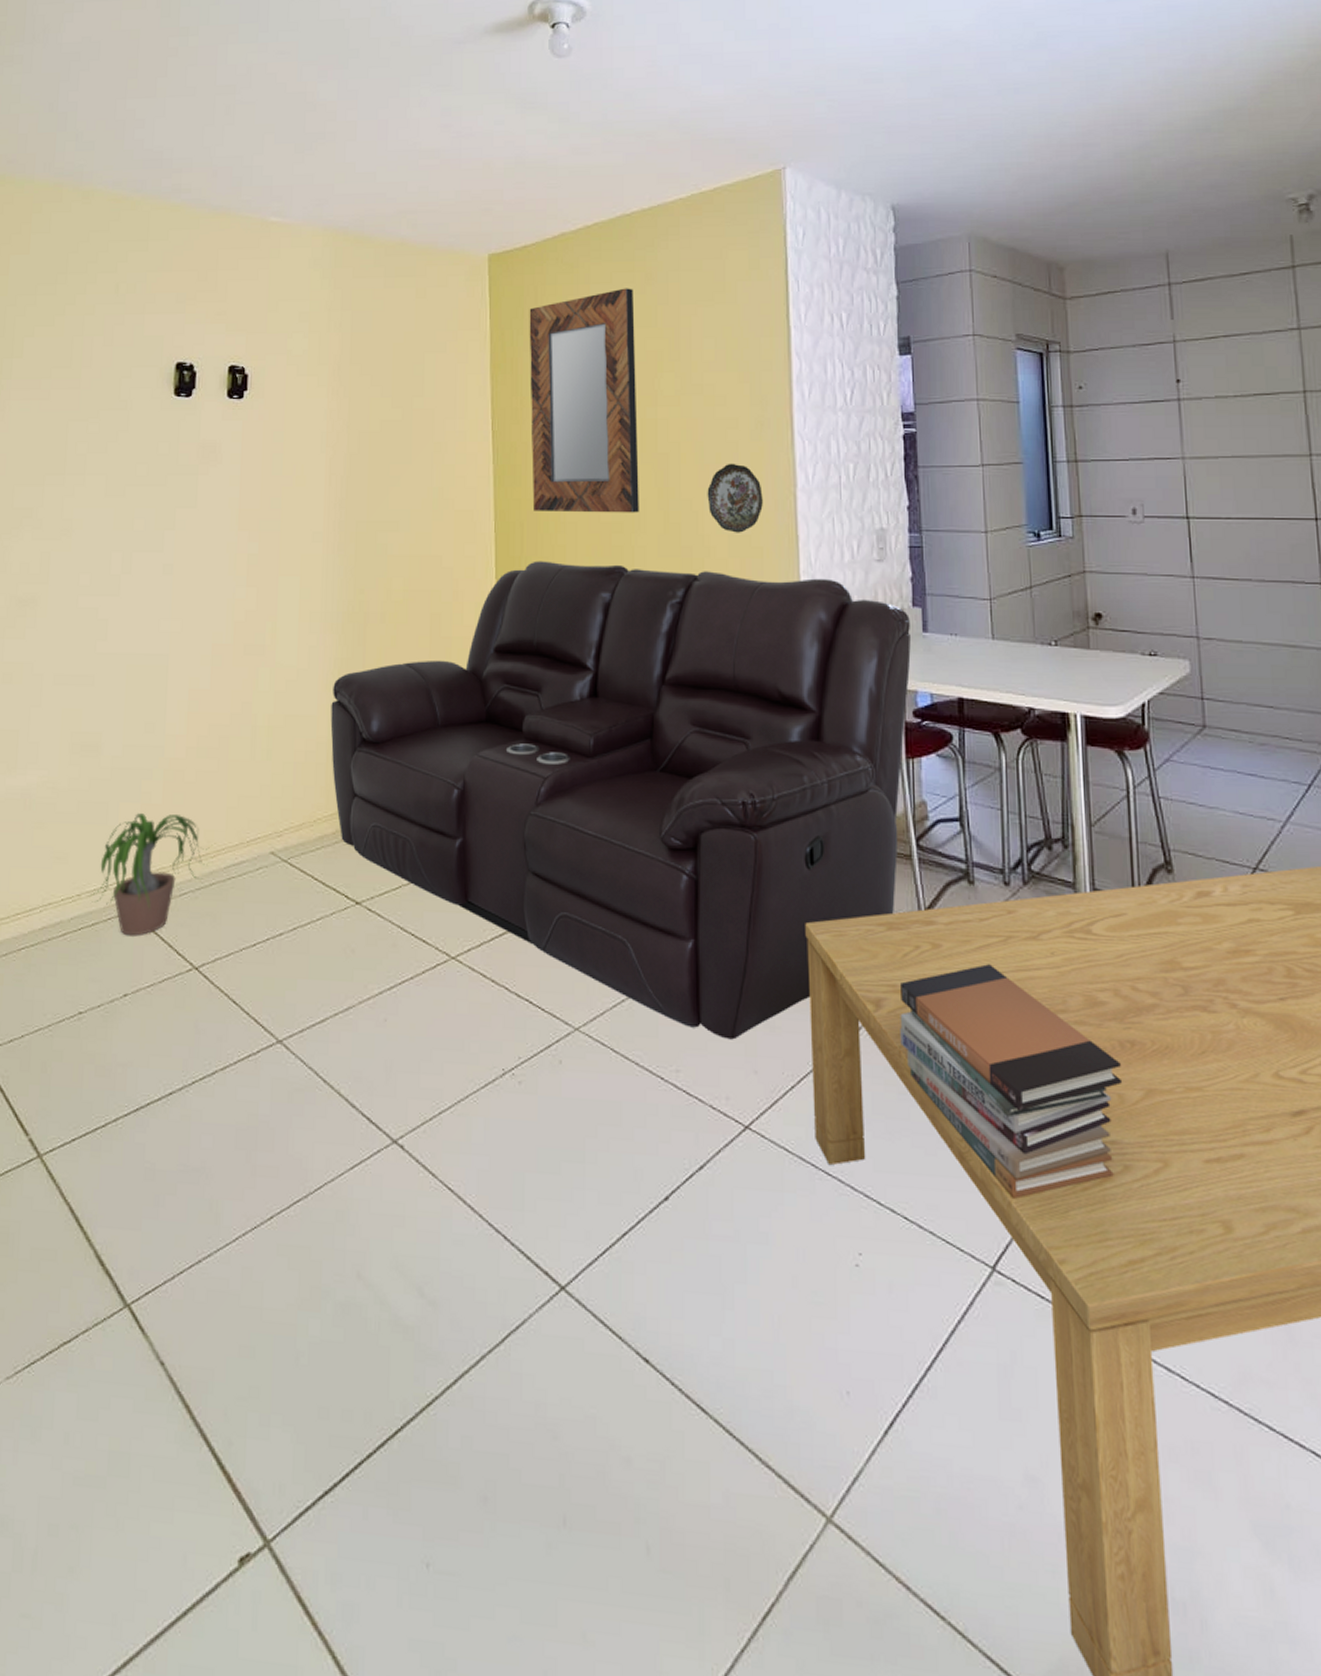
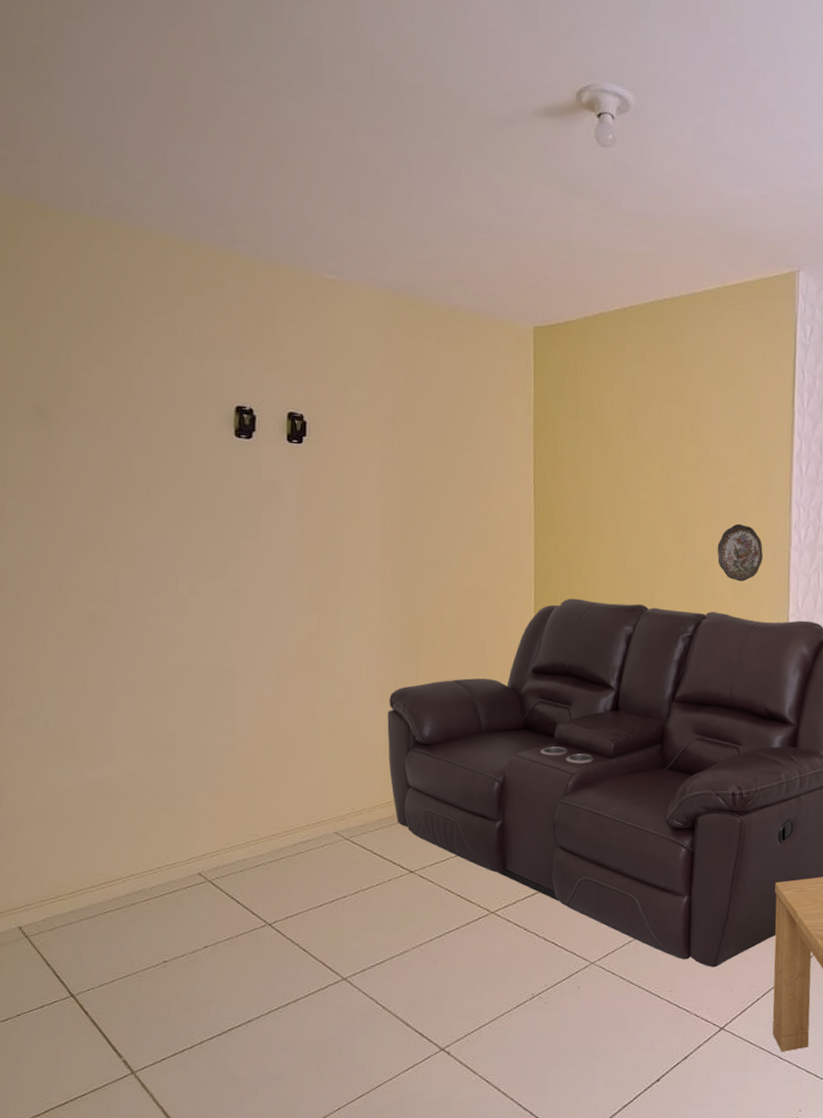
potted plant: present [91,813,213,936] -> none [170,801,282,900]
home mirror: present [529,288,639,513] -> none [568,367,663,562]

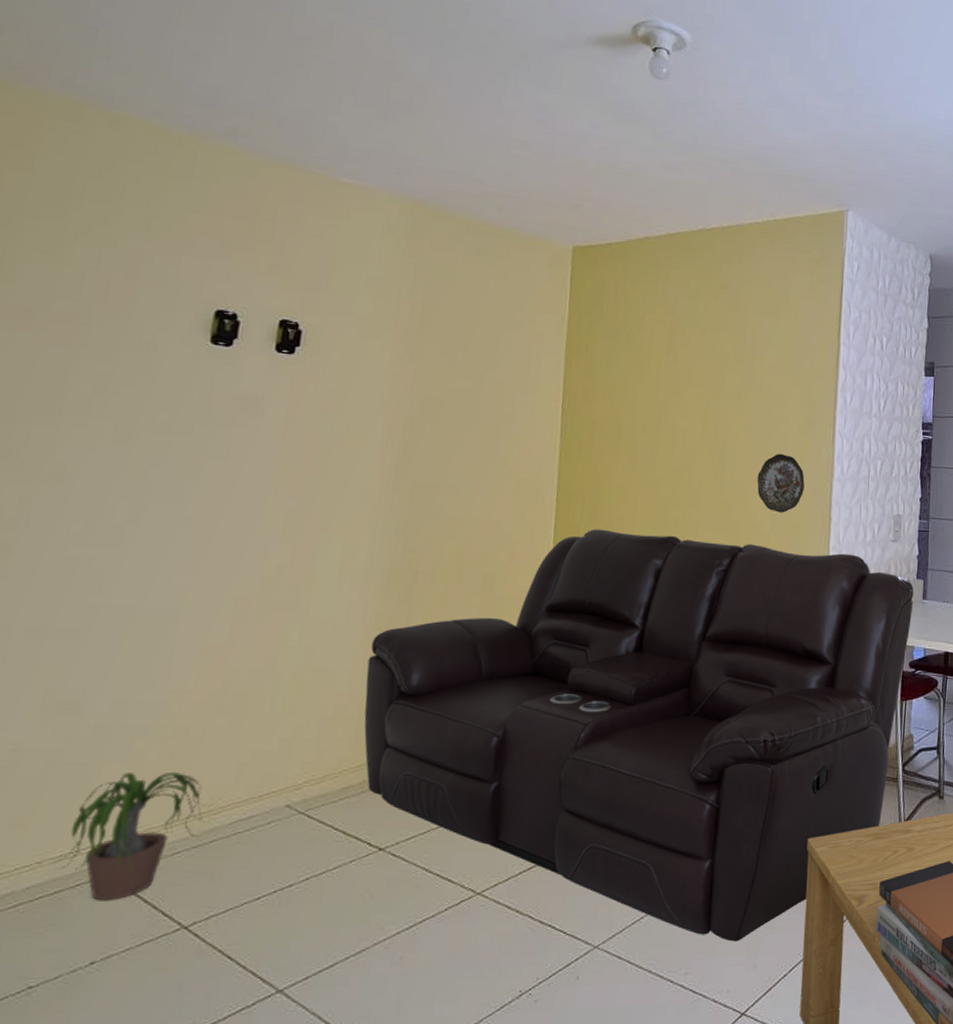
potted plant: none [170,801,282,900] -> present [55,773,217,901]

